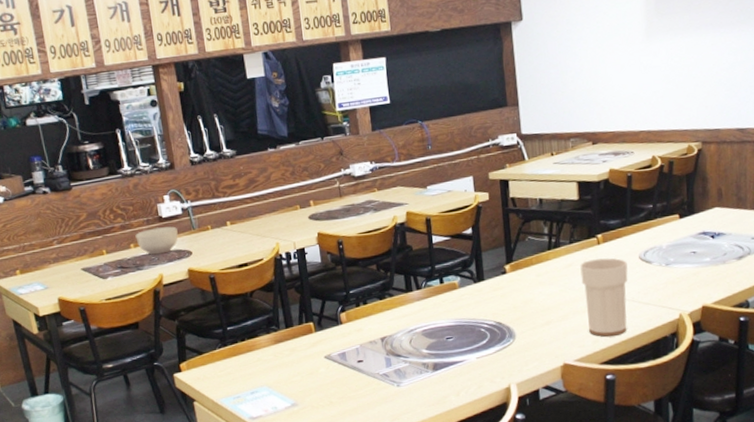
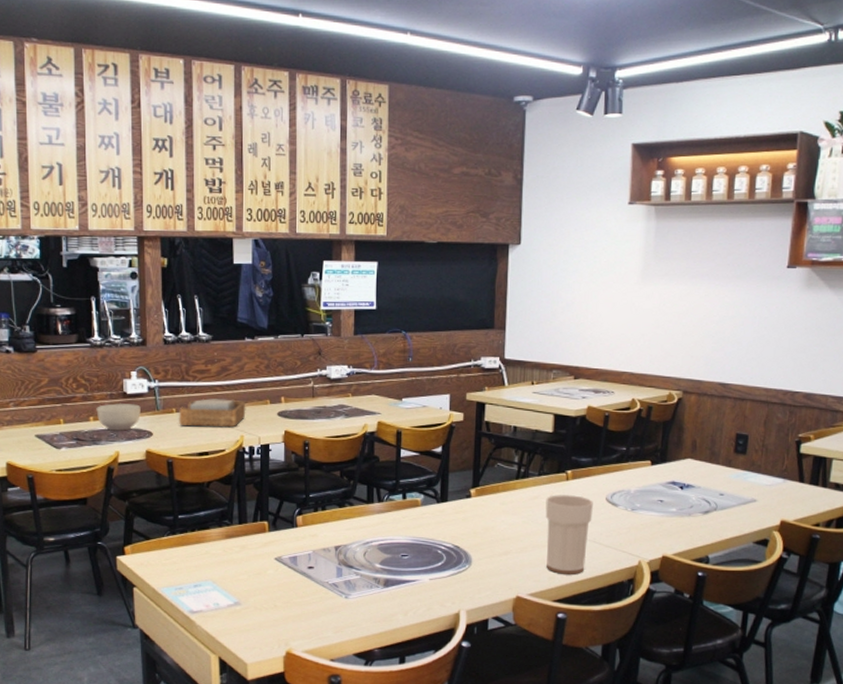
napkin holder: none [214,209,278,242] -> present [178,398,246,427]

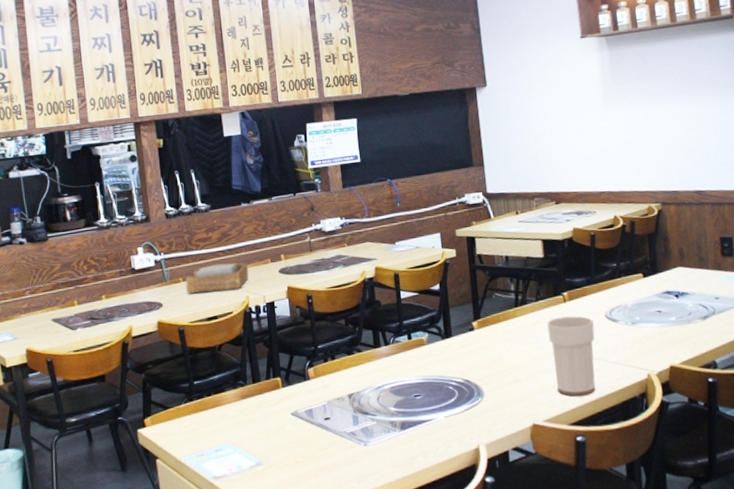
bowl: present [96,403,141,432] -> none [107,278,150,307]

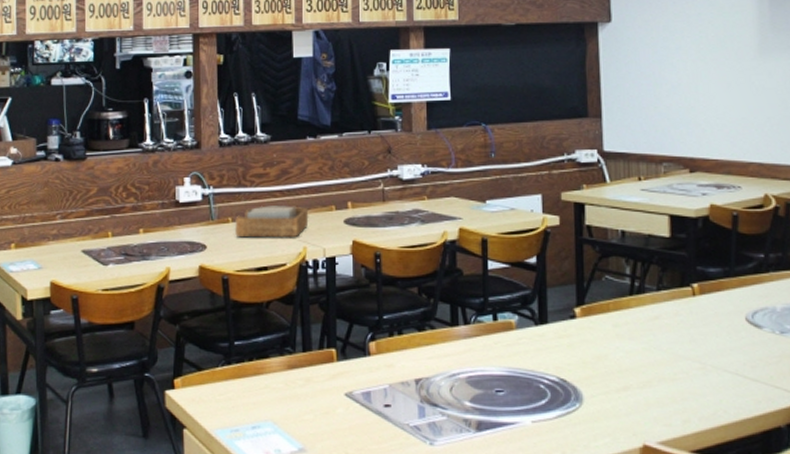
cup: present [547,316,596,396] -> none [669,314,731,417]

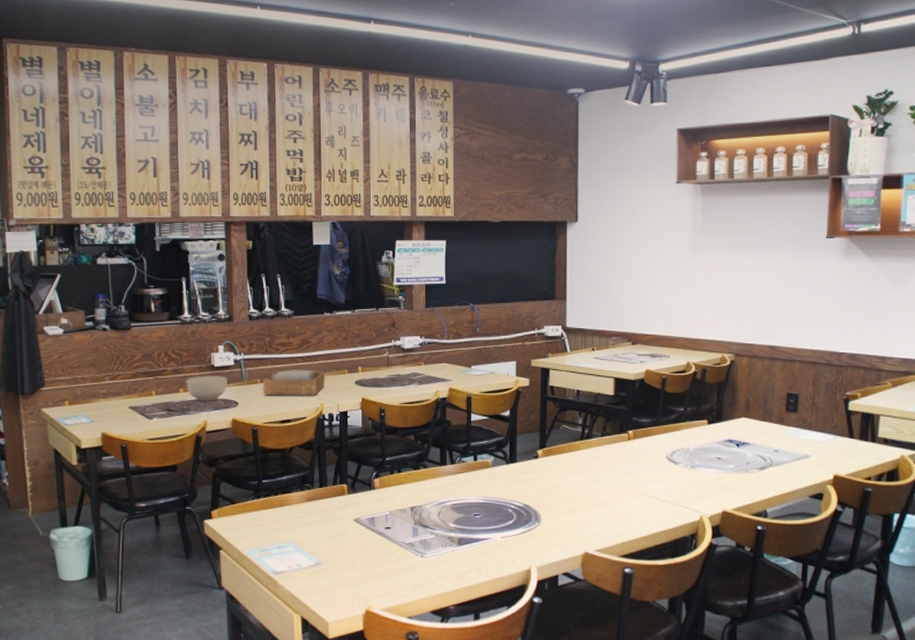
bowl: none [146,213,194,245] -> present [186,376,227,402]

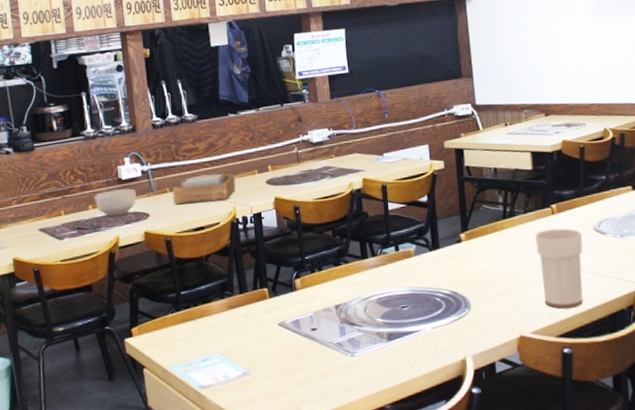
cup: none [609,454,654,530] -> present [535,228,583,309]

